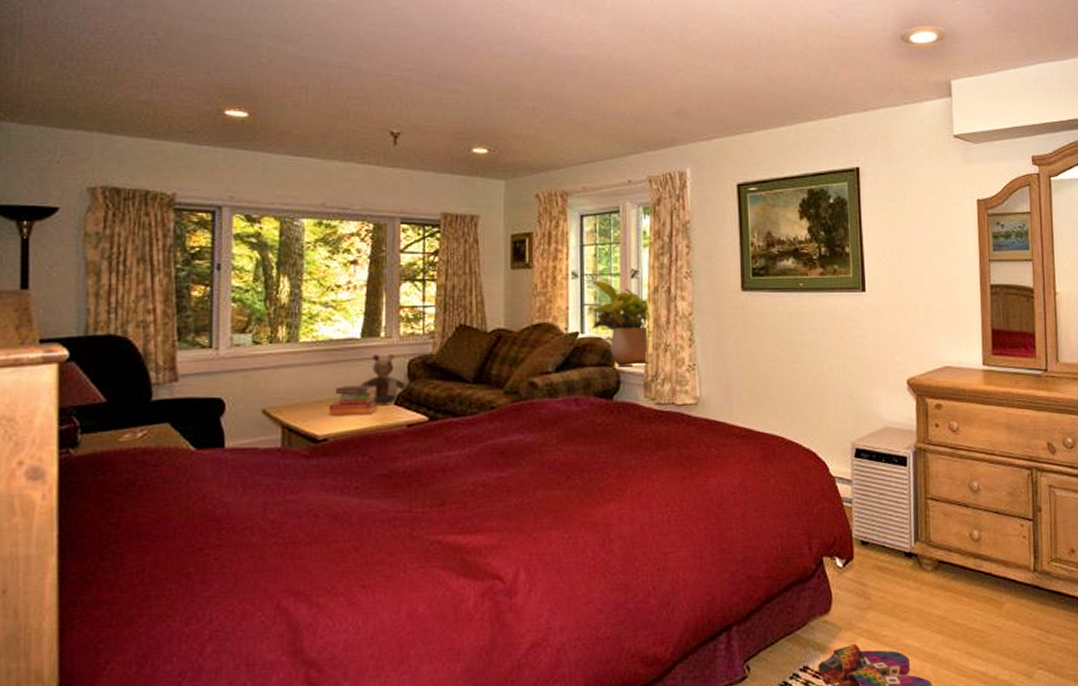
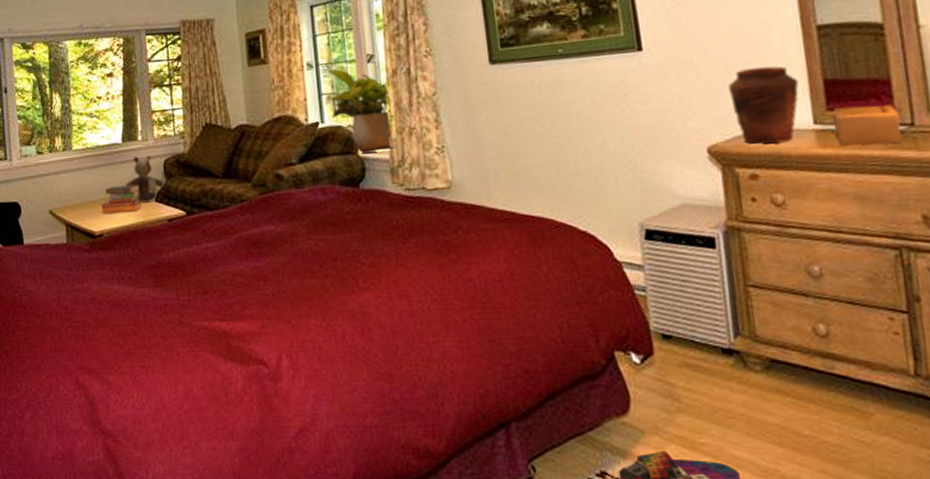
vase: none [926,315,976,380] -> present [728,66,800,145]
jewelry box: none [994,353,1039,385] -> present [832,105,902,146]

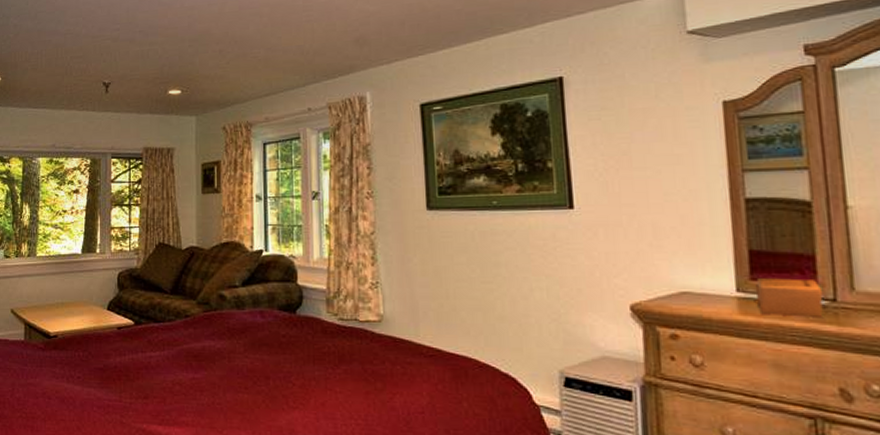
books: present [100,184,142,214] -> none [58,293,94,317]
stuffed bear: present [125,155,164,203] -> none [81,267,116,310]
potted plant: present [327,69,396,154] -> none [275,203,333,283]
vase: present [728,66,800,145] -> none [655,234,725,307]

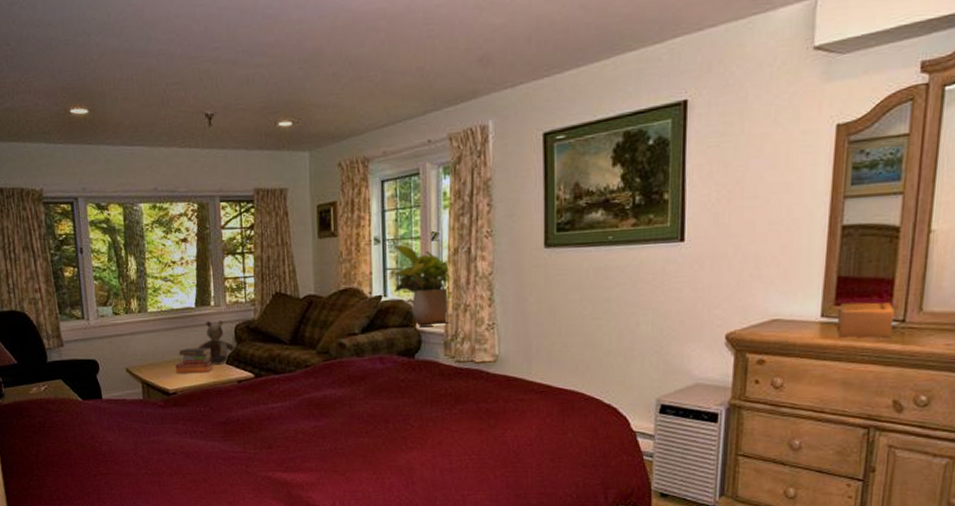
books: none [58,293,94,317] -> present [175,347,213,373]
stuffed bear: none [81,267,116,310] -> present [198,320,234,365]
potted plant: none [275,203,333,283] -> present [393,245,451,328]

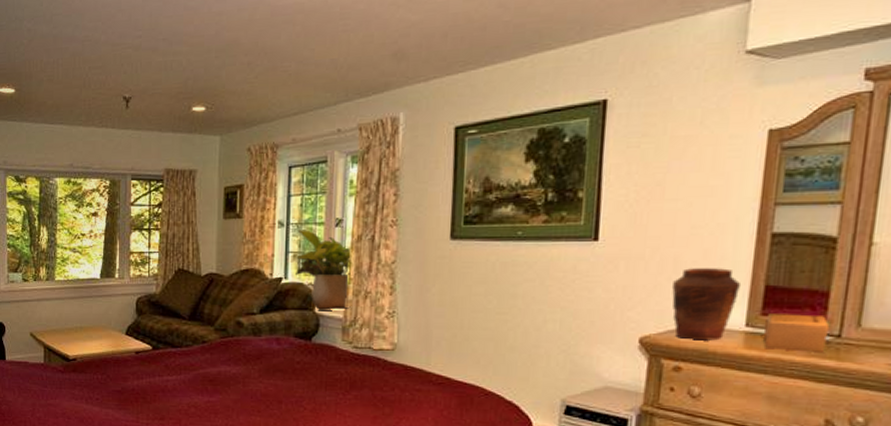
books: present [175,347,213,373] -> none [76,317,113,341]
stuffed bear: present [198,320,234,365] -> none [100,292,135,335]
vase: none [754,262,816,334] -> present [672,268,742,341]

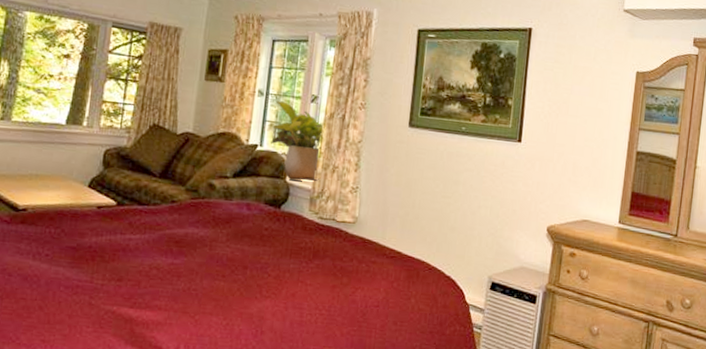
vase: present [672,268,742,341] -> none [571,172,617,233]
jewelry box: present [760,314,829,352] -> none [628,214,670,248]

